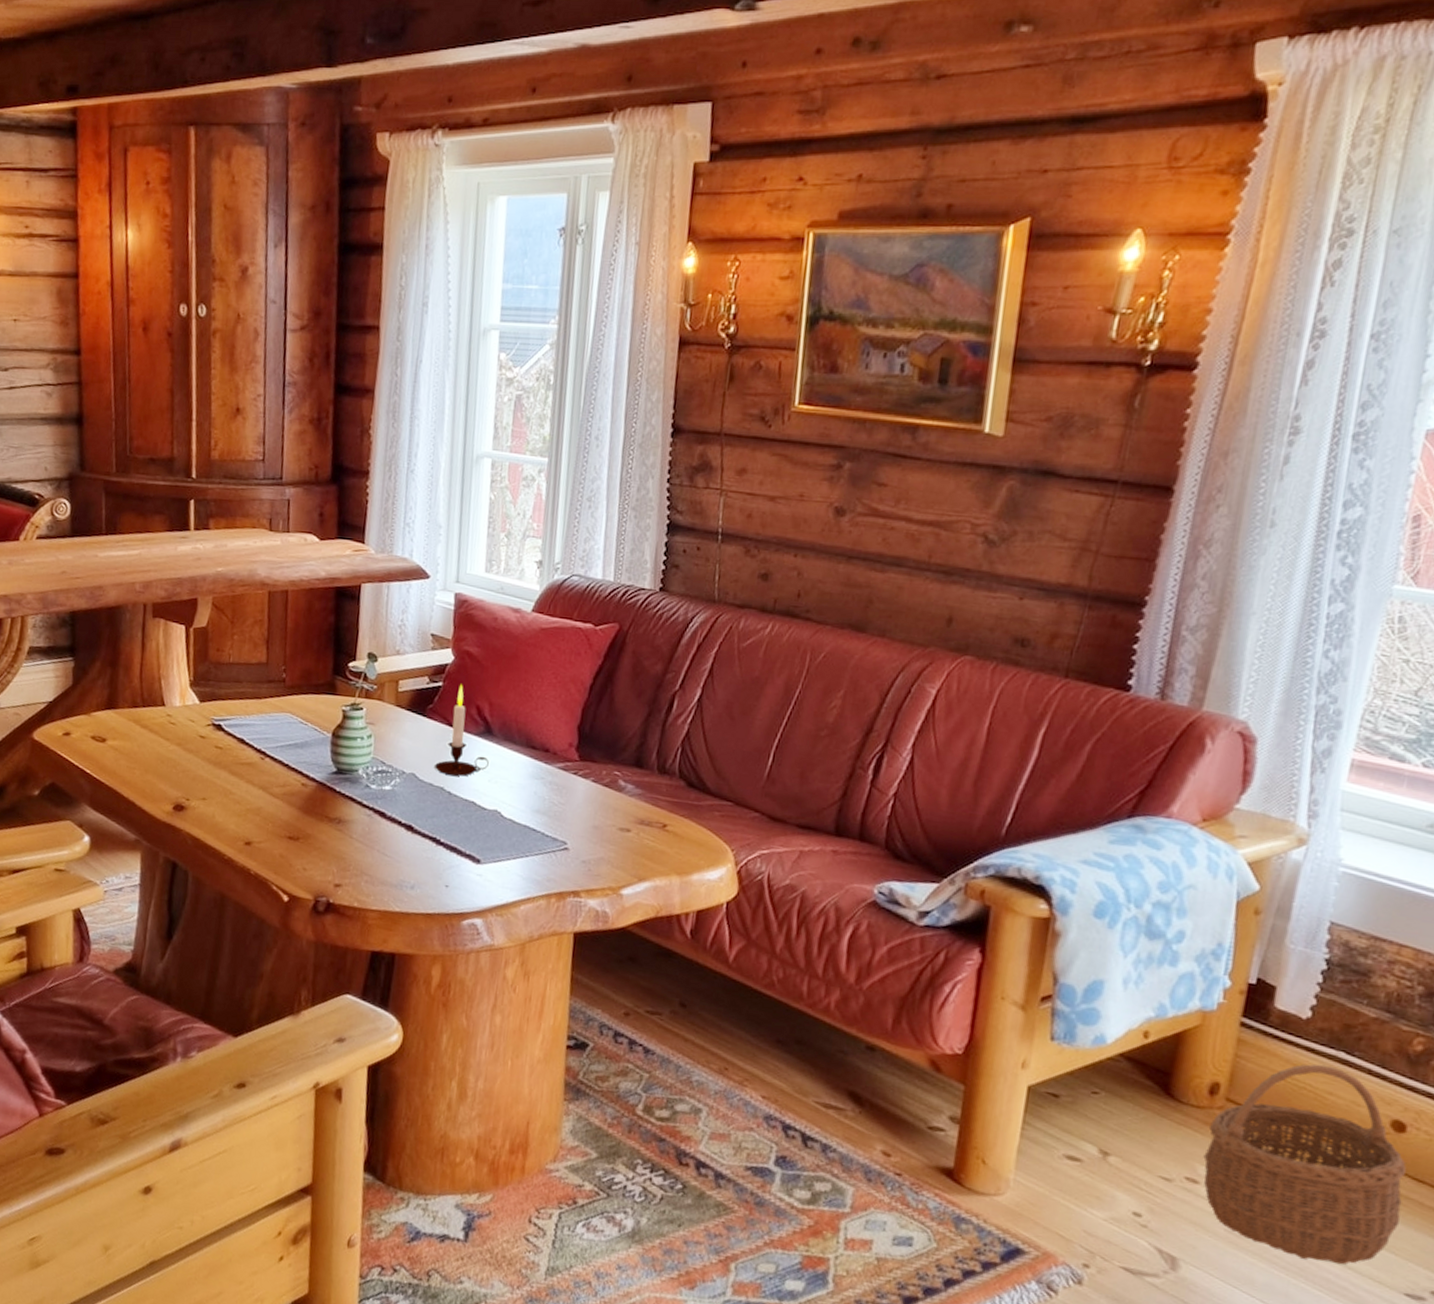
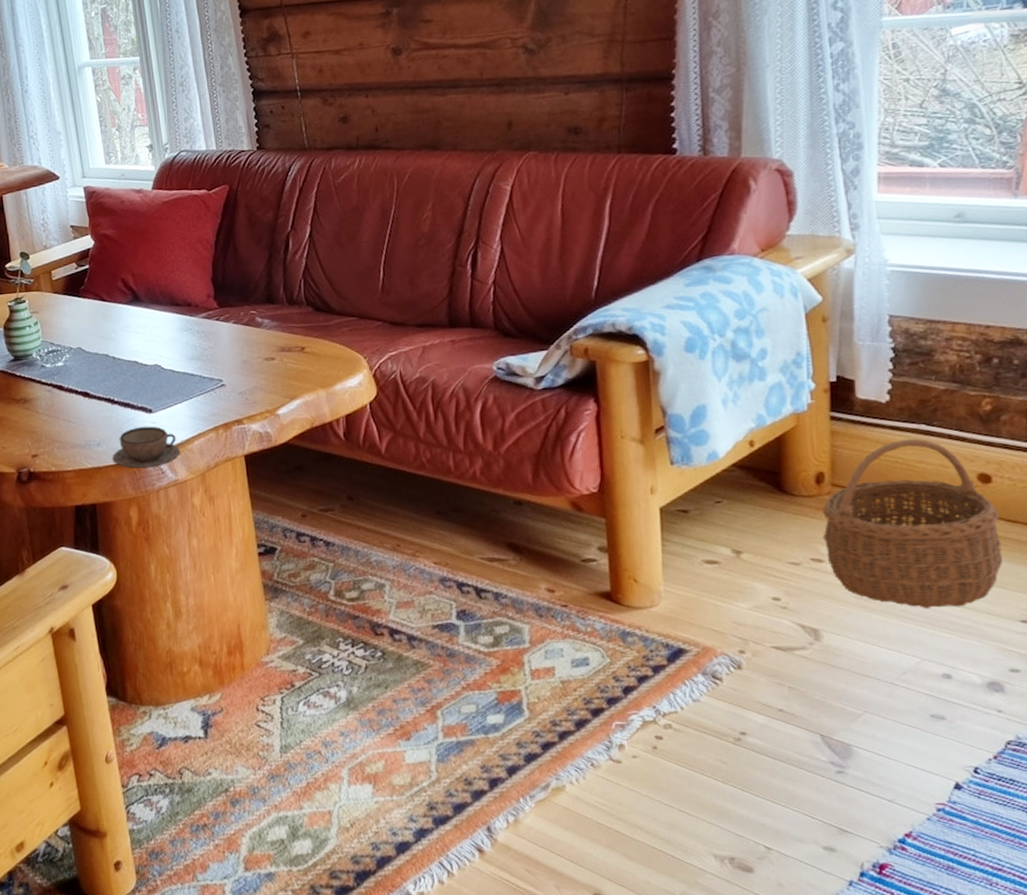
teacup: none [424,876,503,926] -> present [112,426,180,469]
candle: present [433,684,489,776] -> none [95,263,142,343]

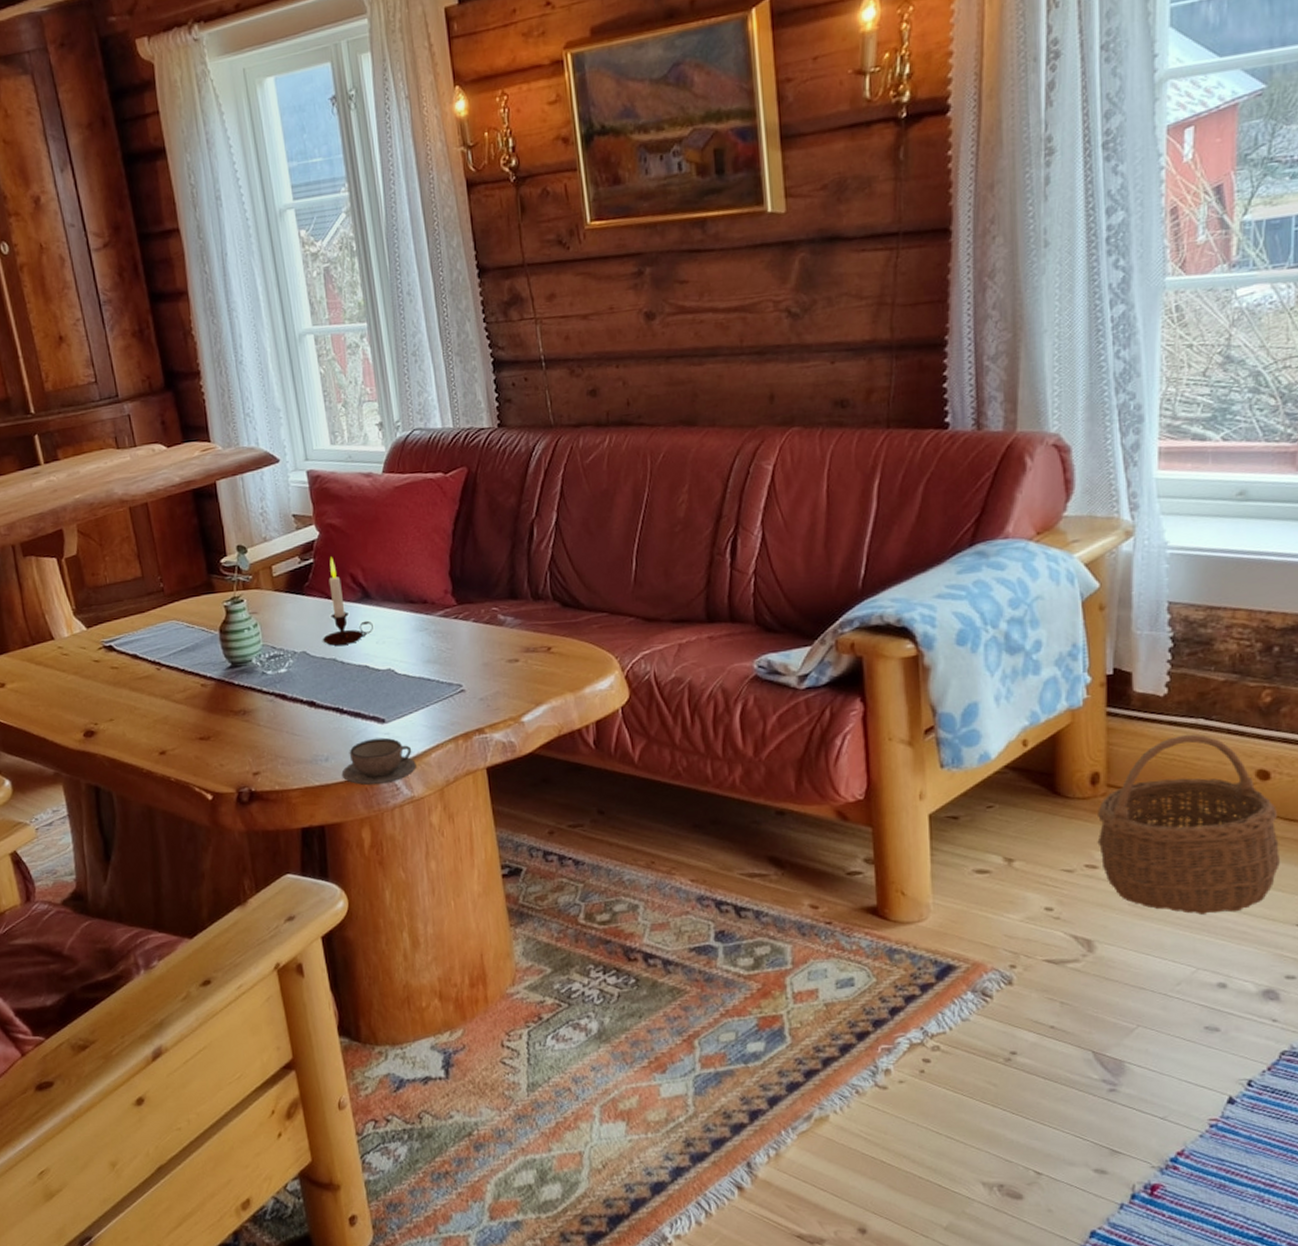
candle: none [95,263,142,343] -> present [322,556,373,646]

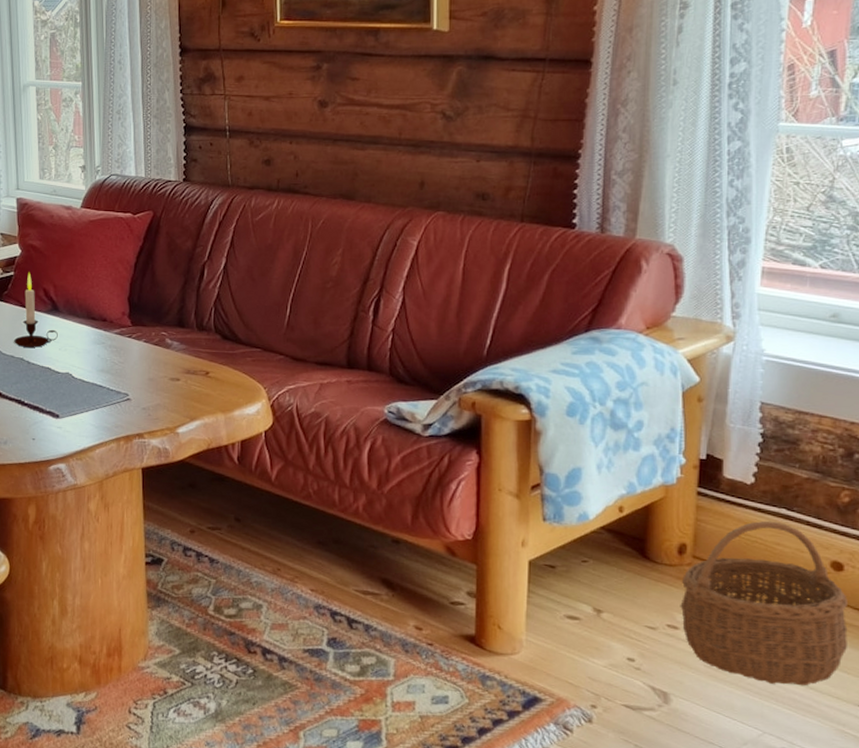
teacup: present [341,737,416,786] -> none [16,430,82,471]

